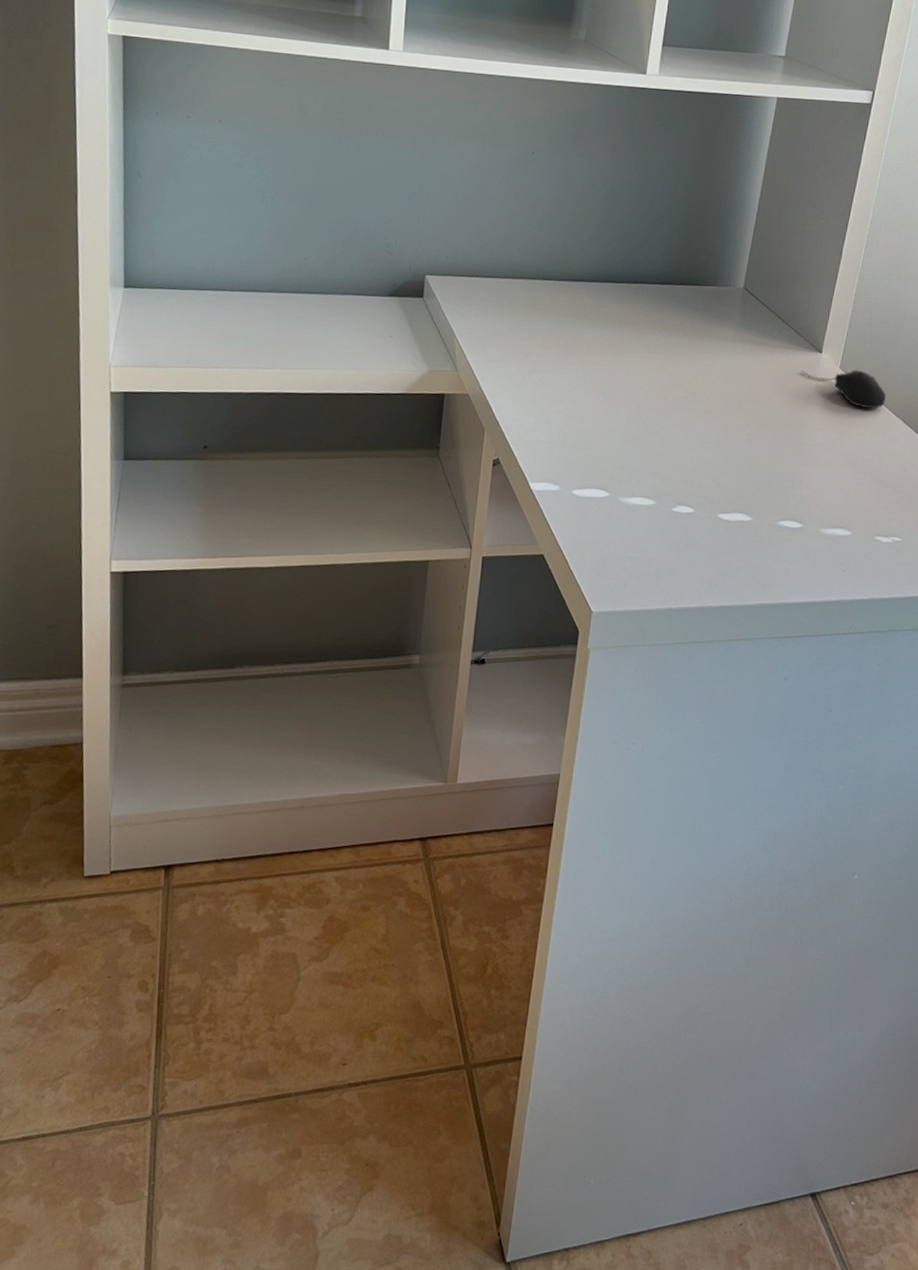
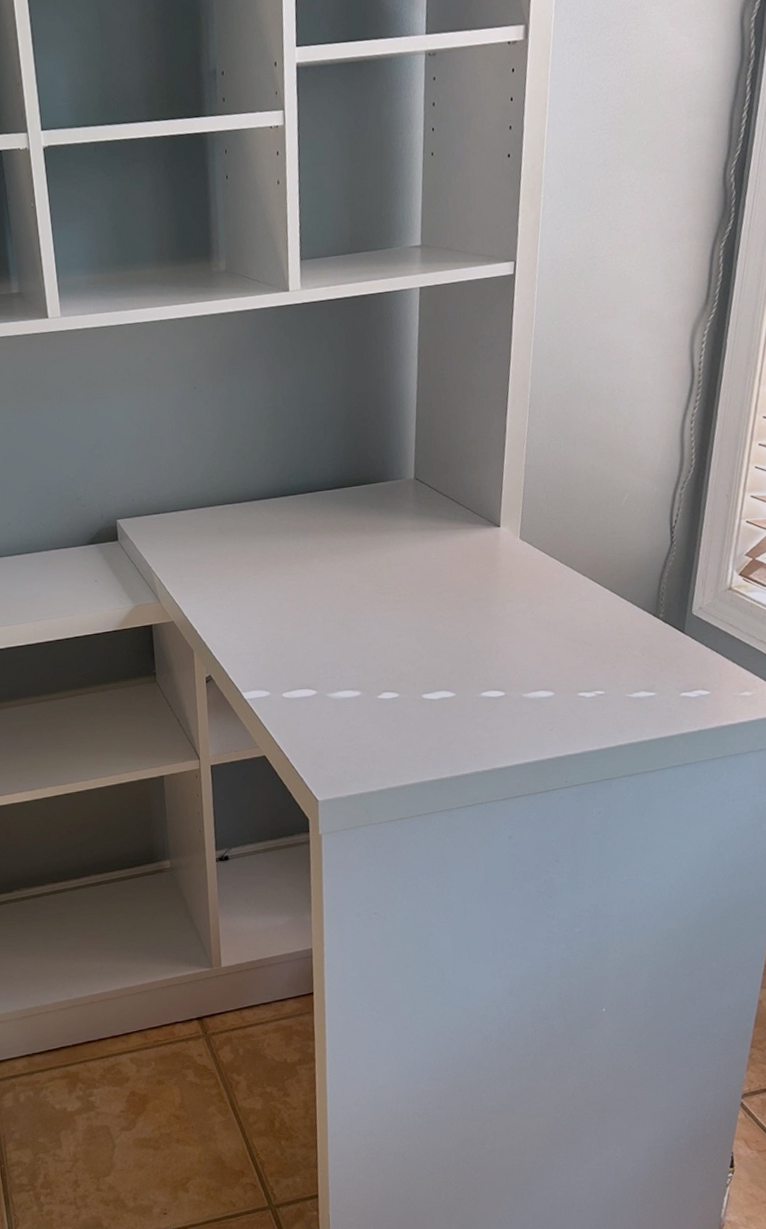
computer mouse: present [801,369,887,409] -> none [482,537,571,573]

